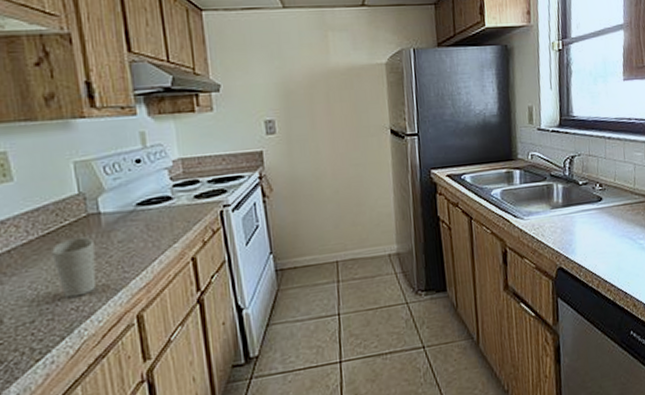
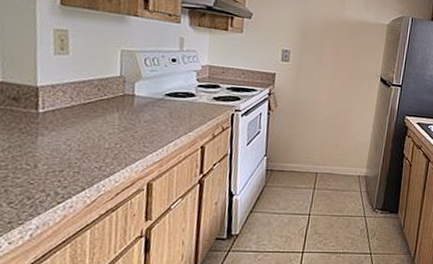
cup: present [50,237,97,298] -> none [87,111,125,159]

